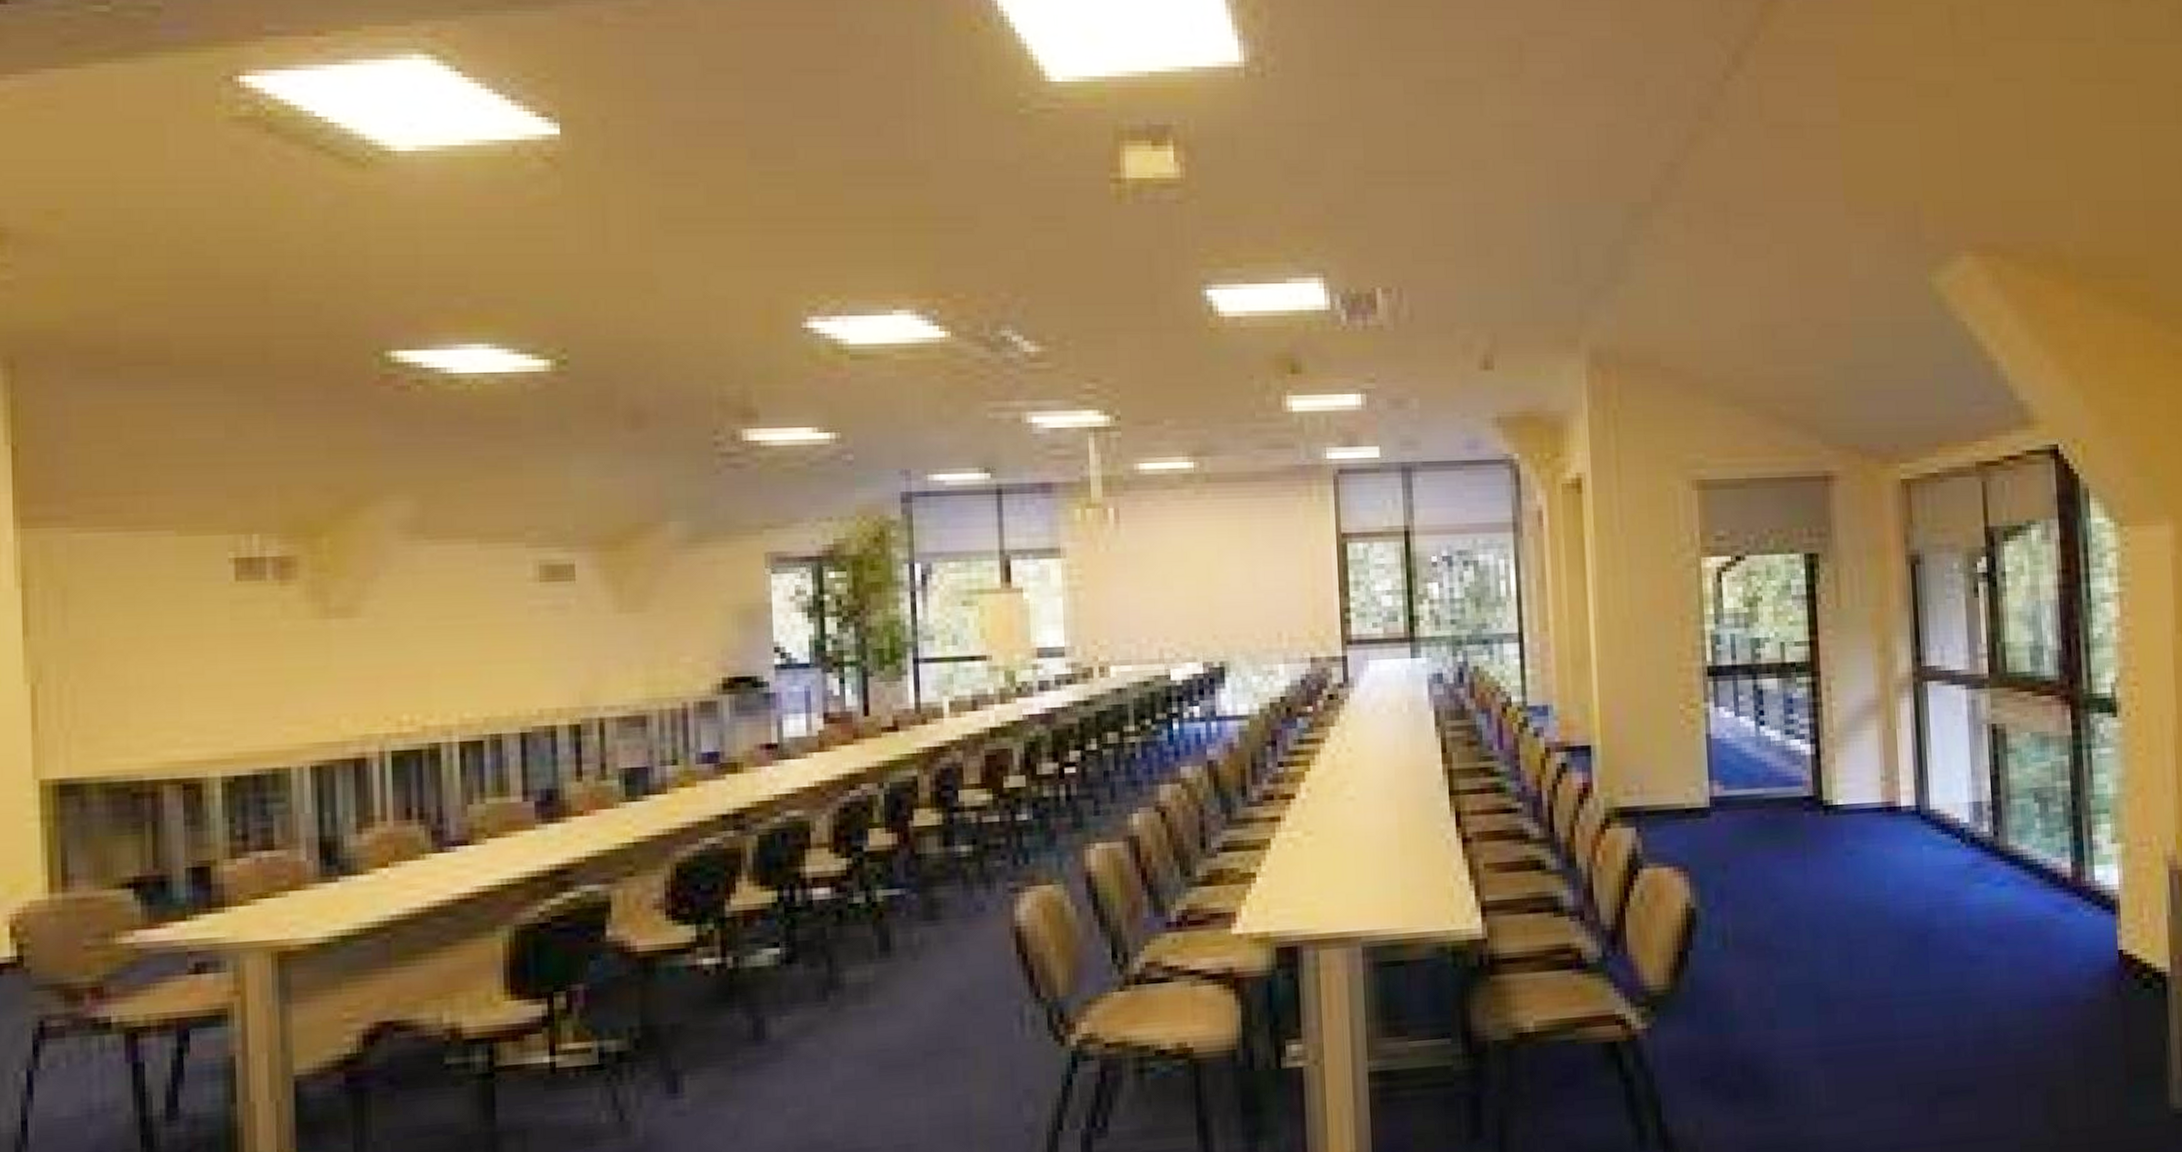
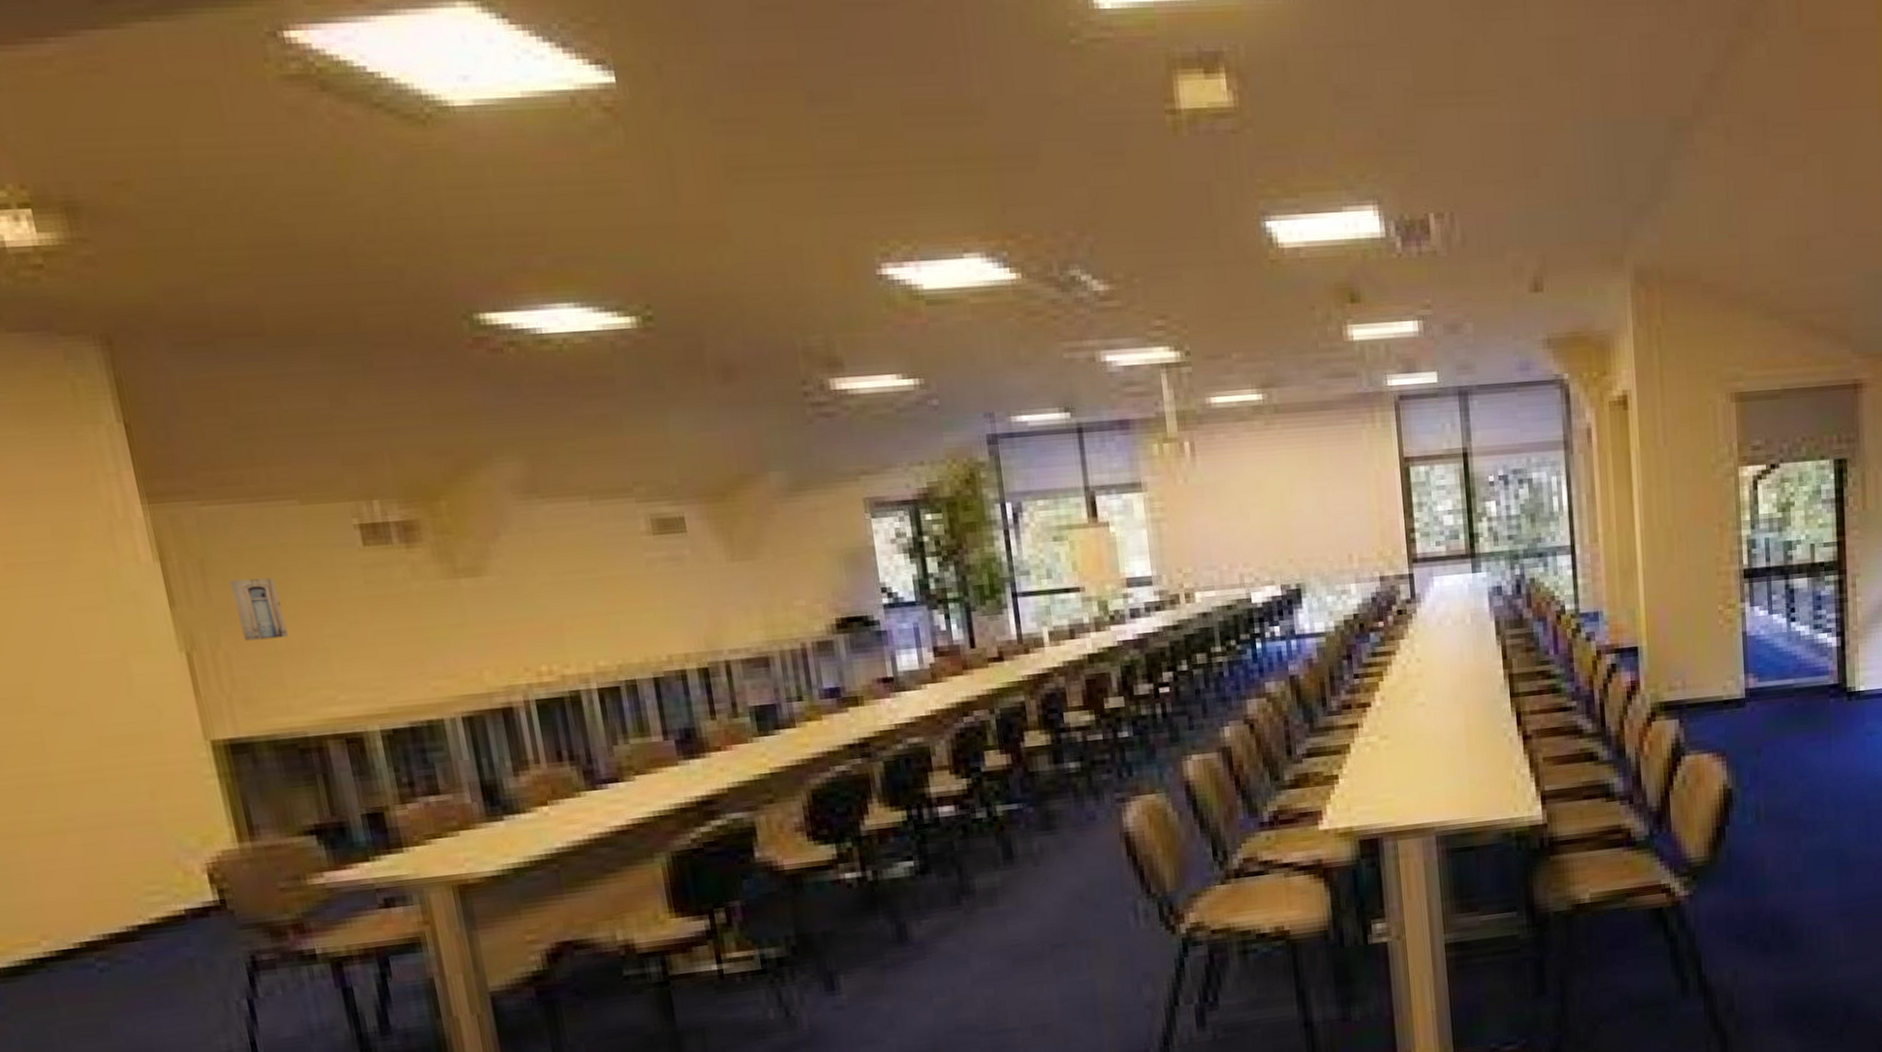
wall art: none [90,610,141,675] -> present [230,578,288,641]

